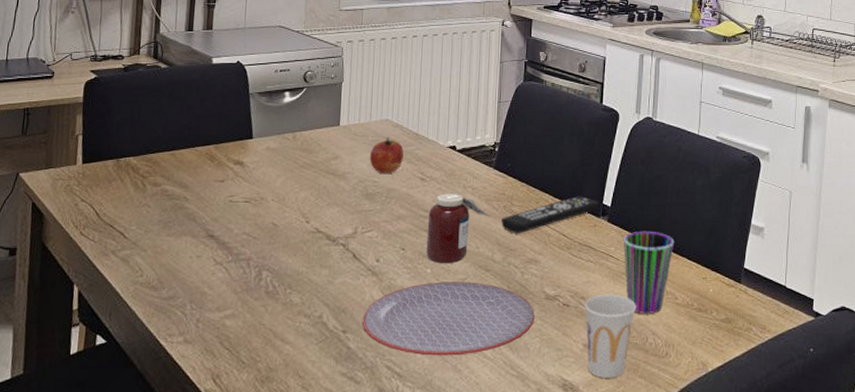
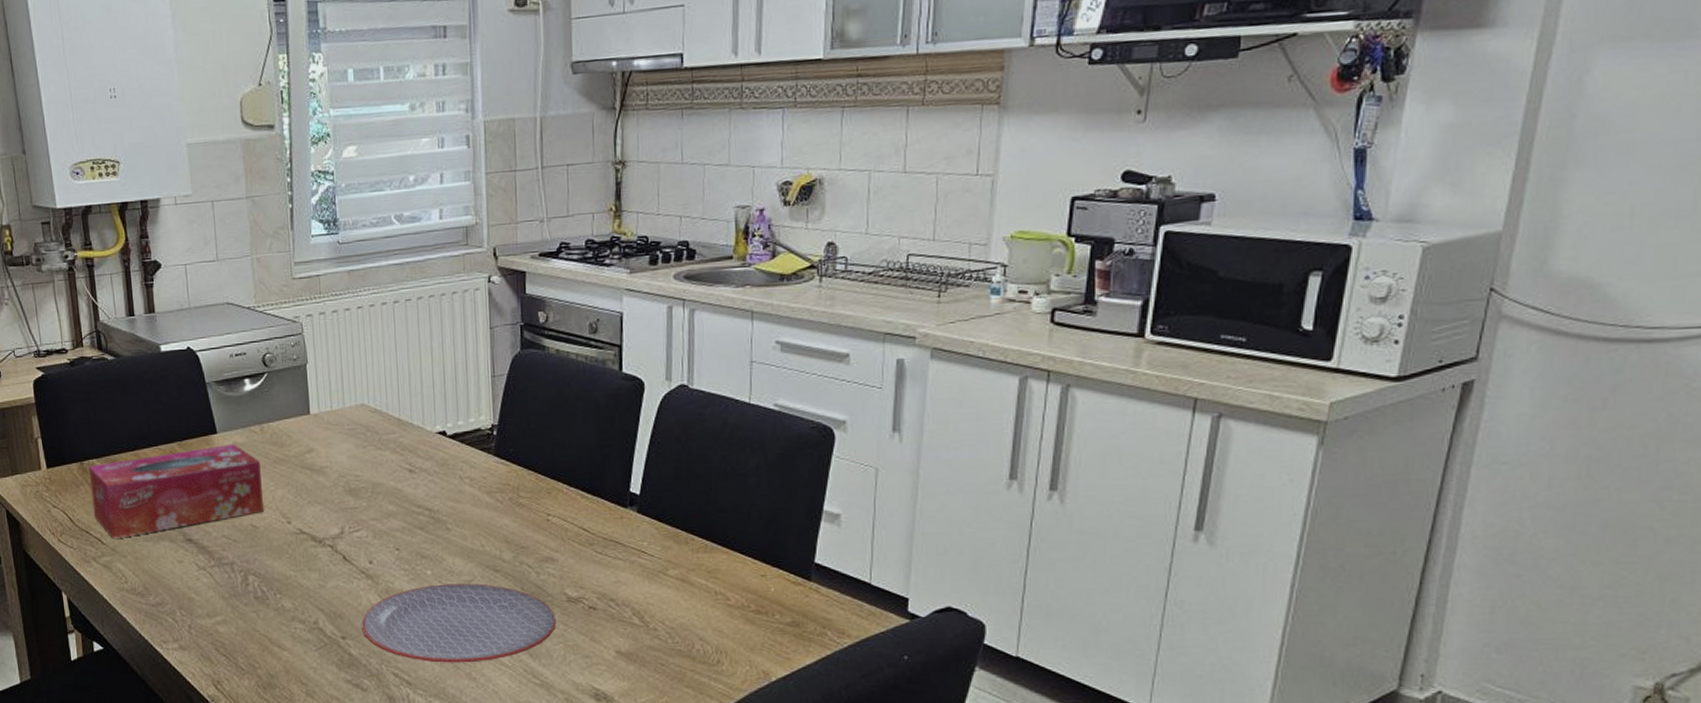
tissue box: none [120,148,289,233] -> present [89,443,264,538]
apple: present [369,137,404,173] -> none [347,424,387,466]
jar: present [426,191,491,264] -> none [422,483,495,565]
remote control: present [501,196,600,234] -> none [508,483,626,530]
cup: present [584,294,637,378] -> none [614,595,679,687]
cup: present [624,231,675,314] -> none [658,521,723,617]

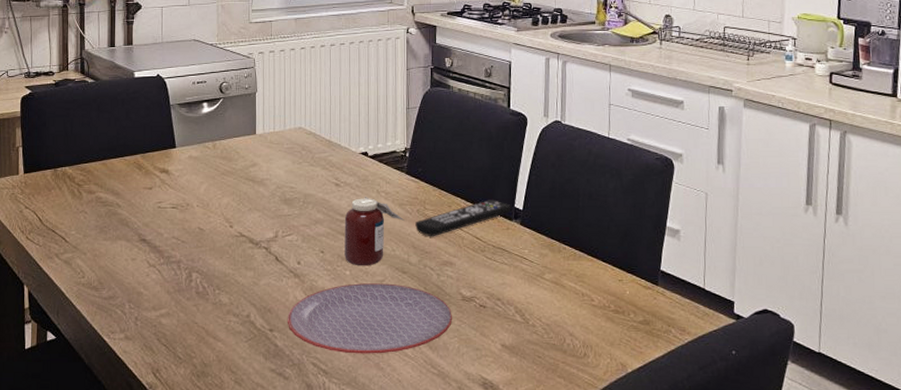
tissue box: present [89,443,264,538] -> none [61,157,210,237]
jar: none [422,483,495,565] -> present [344,196,405,266]
remote control: none [508,483,626,530] -> present [415,200,512,237]

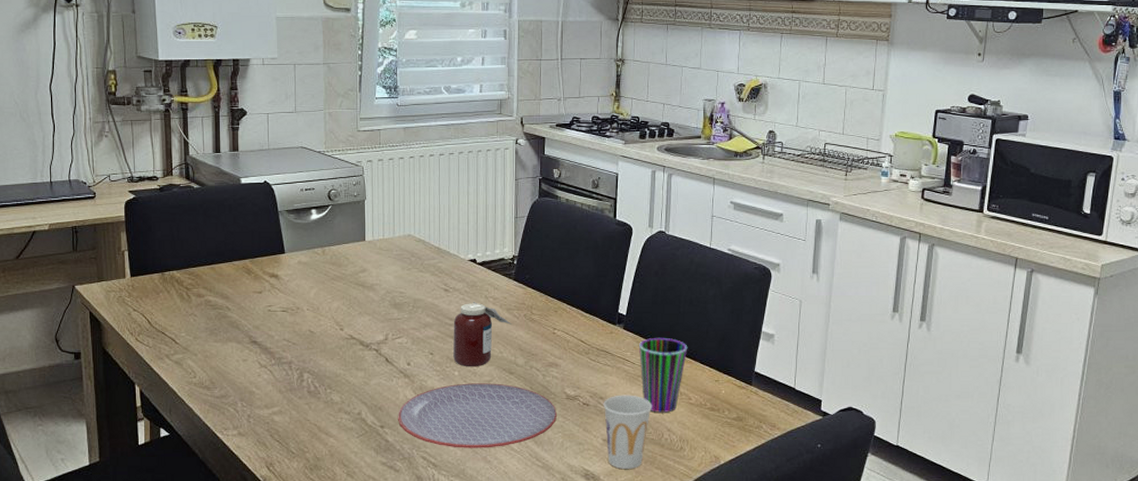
remote control: present [415,200,512,237] -> none [522,305,615,340]
cup: none [500,296,553,377] -> present [603,395,653,469]
cup: none [537,233,589,315] -> present [639,337,688,413]

